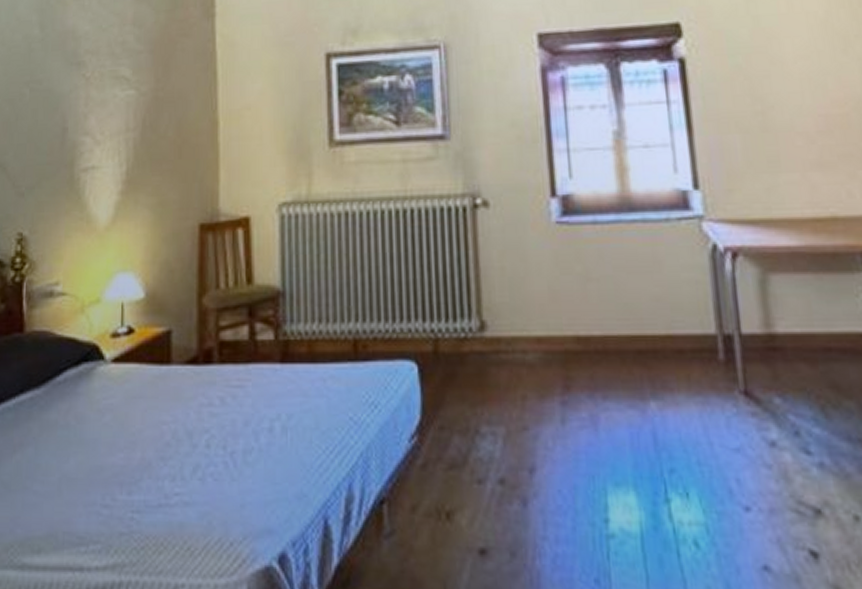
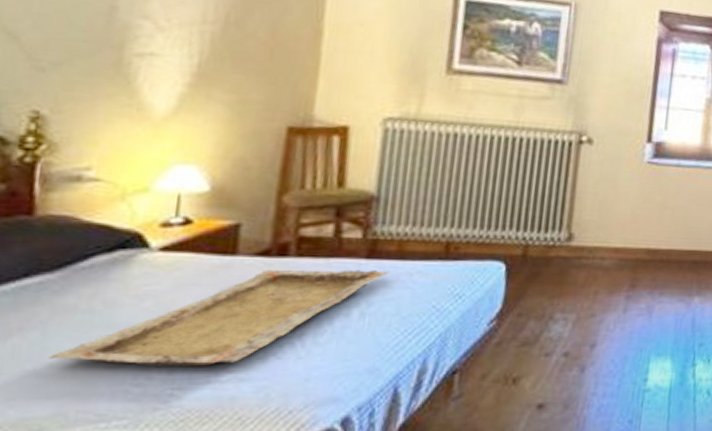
tray: none [40,376,304,488] -> present [48,269,390,367]

